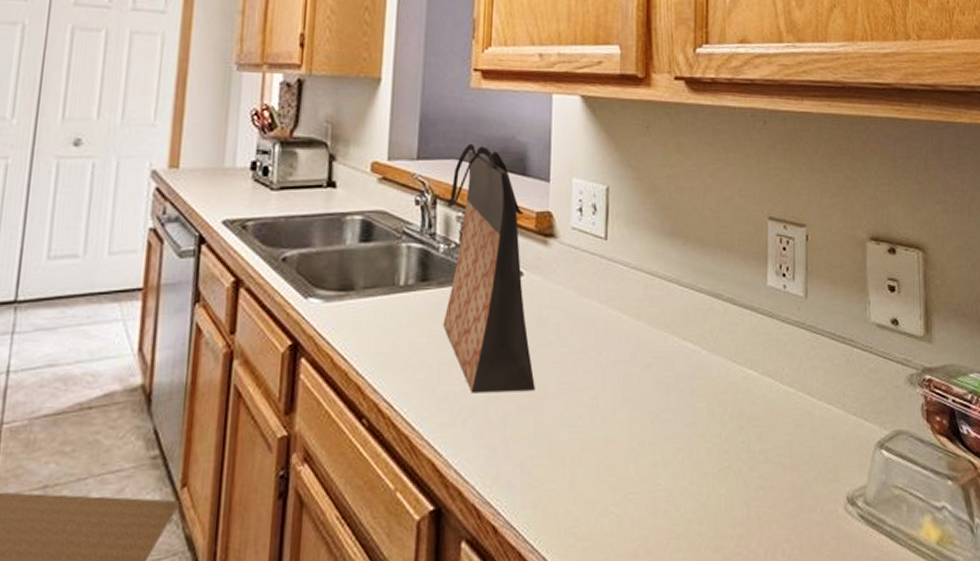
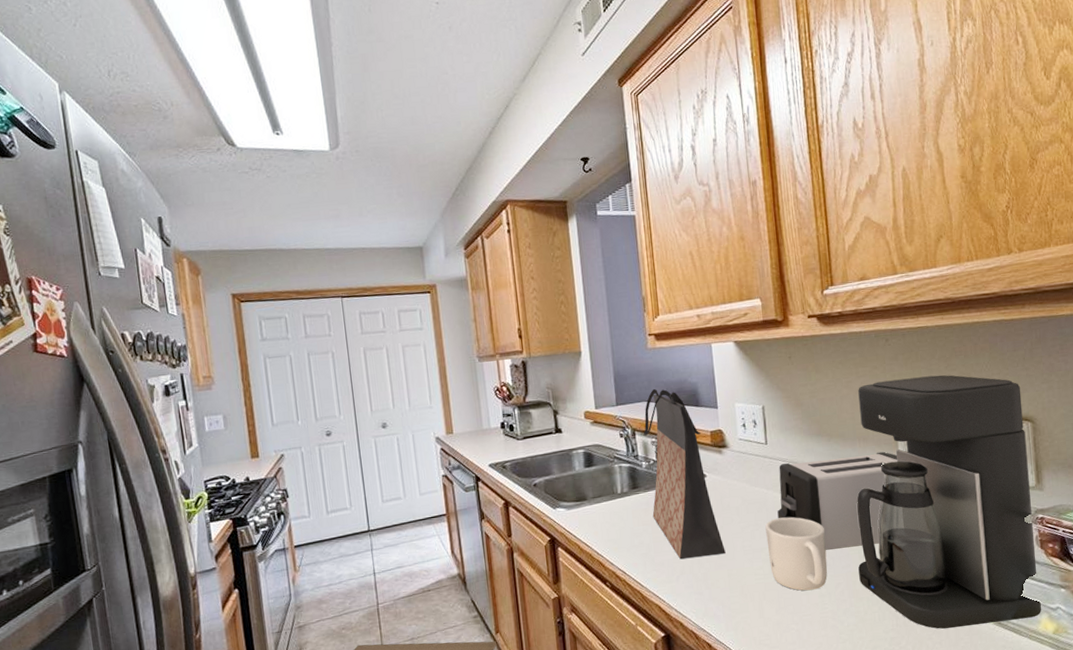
mug: none [591,345,669,456] -> present [765,517,828,591]
toaster: none [609,268,766,400] -> present [777,451,898,551]
coffee maker: none [705,174,924,527] -> present [857,375,1041,629]

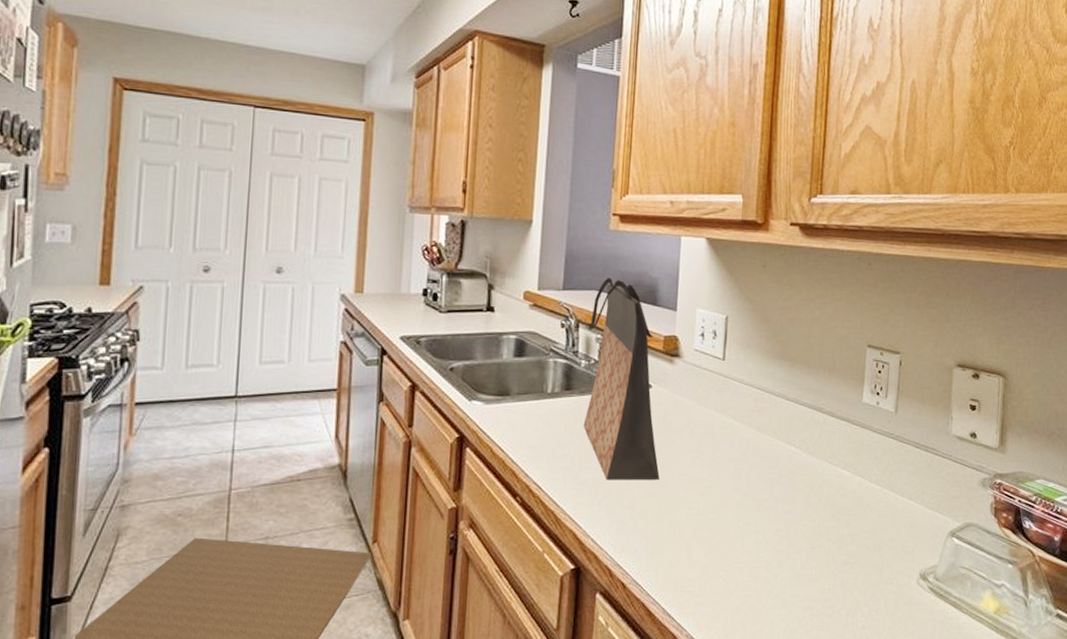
mug: present [765,517,828,591] -> none [706,446,773,534]
toaster: present [777,451,898,551] -> none [723,385,862,491]
coffee maker: present [857,375,1041,629] -> none [801,308,998,595]

